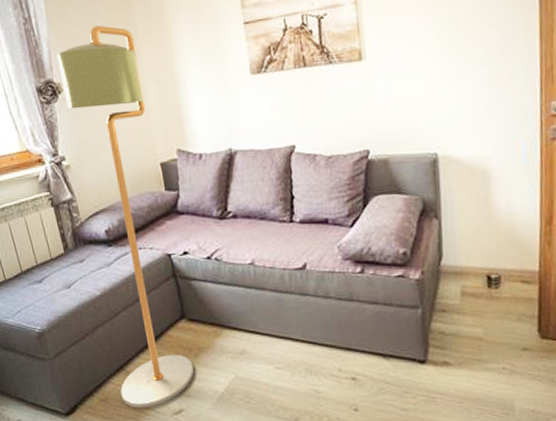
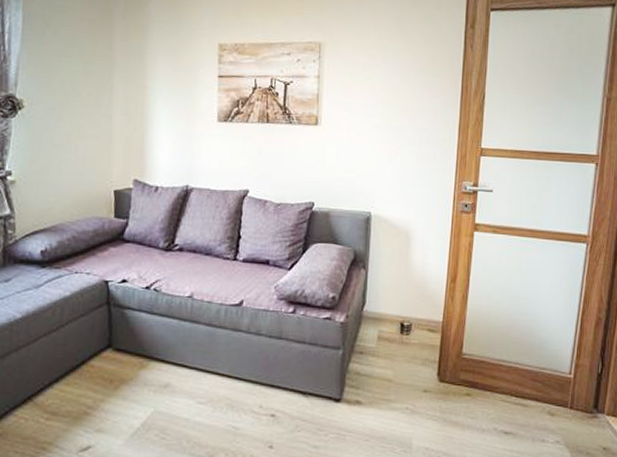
floor lamp: present [57,25,195,408] -> none [22,53,112,445]

